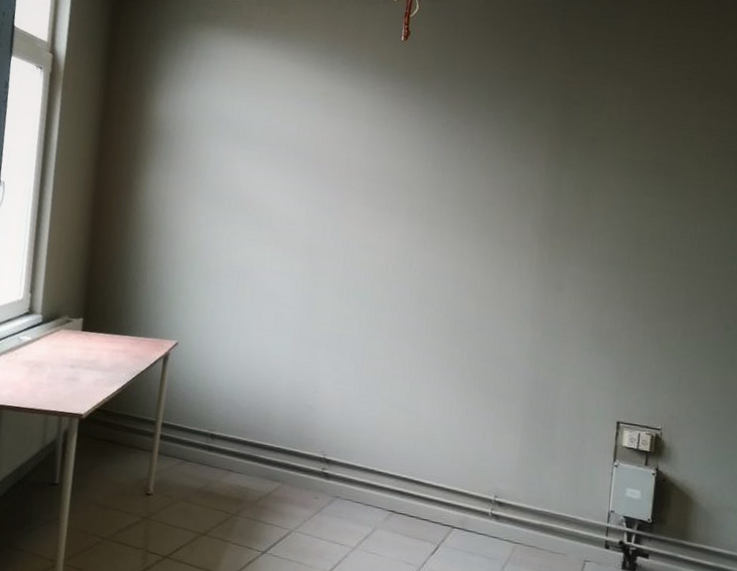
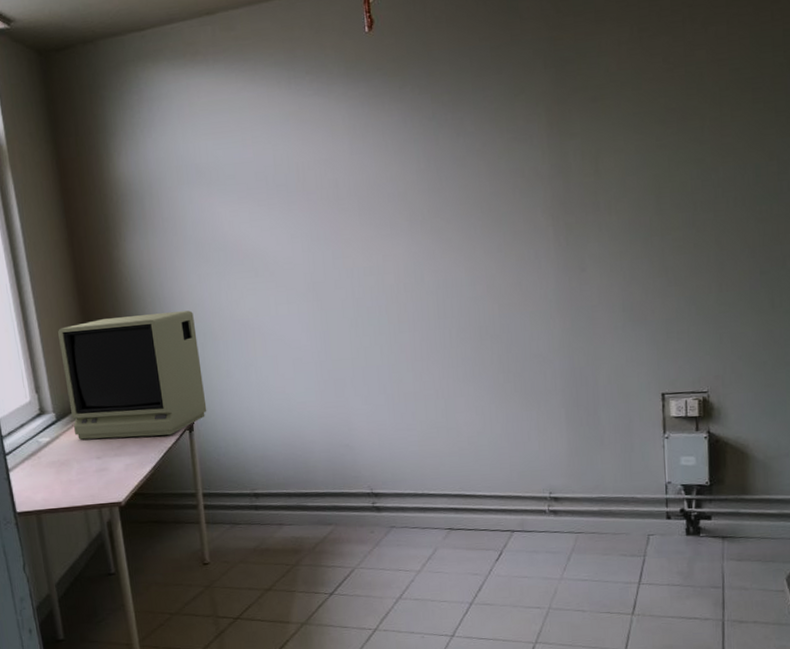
monitor: none [56,237,194,360] -> present [58,310,207,440]

